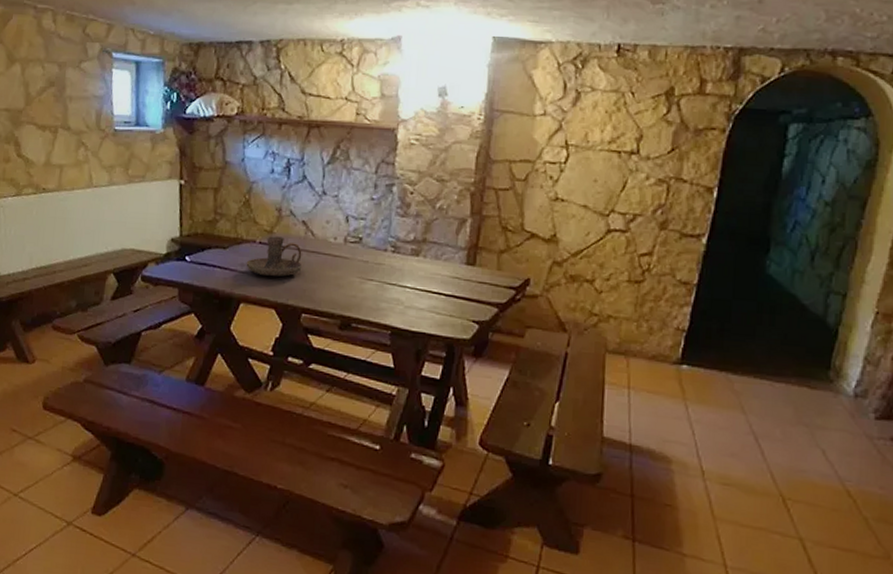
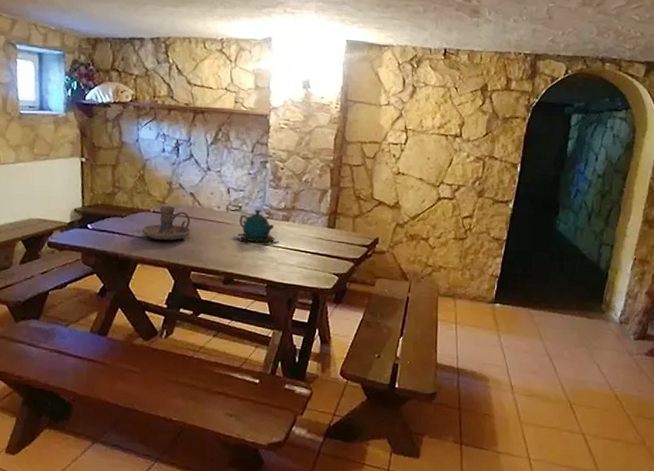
teapot: none [352,241,407,284] -> present [234,209,279,244]

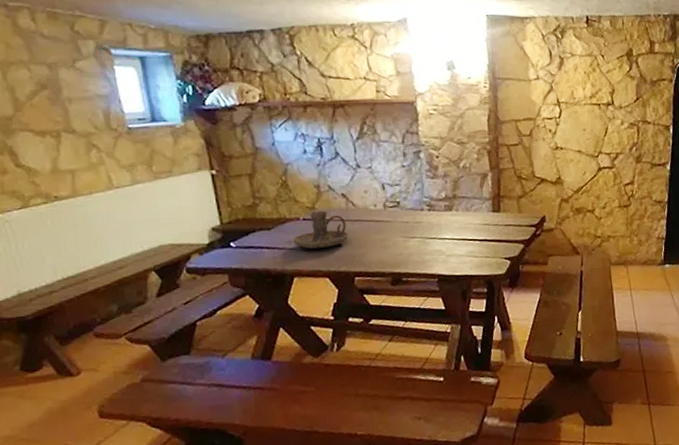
teapot: present [234,209,279,244] -> none [396,202,445,239]

